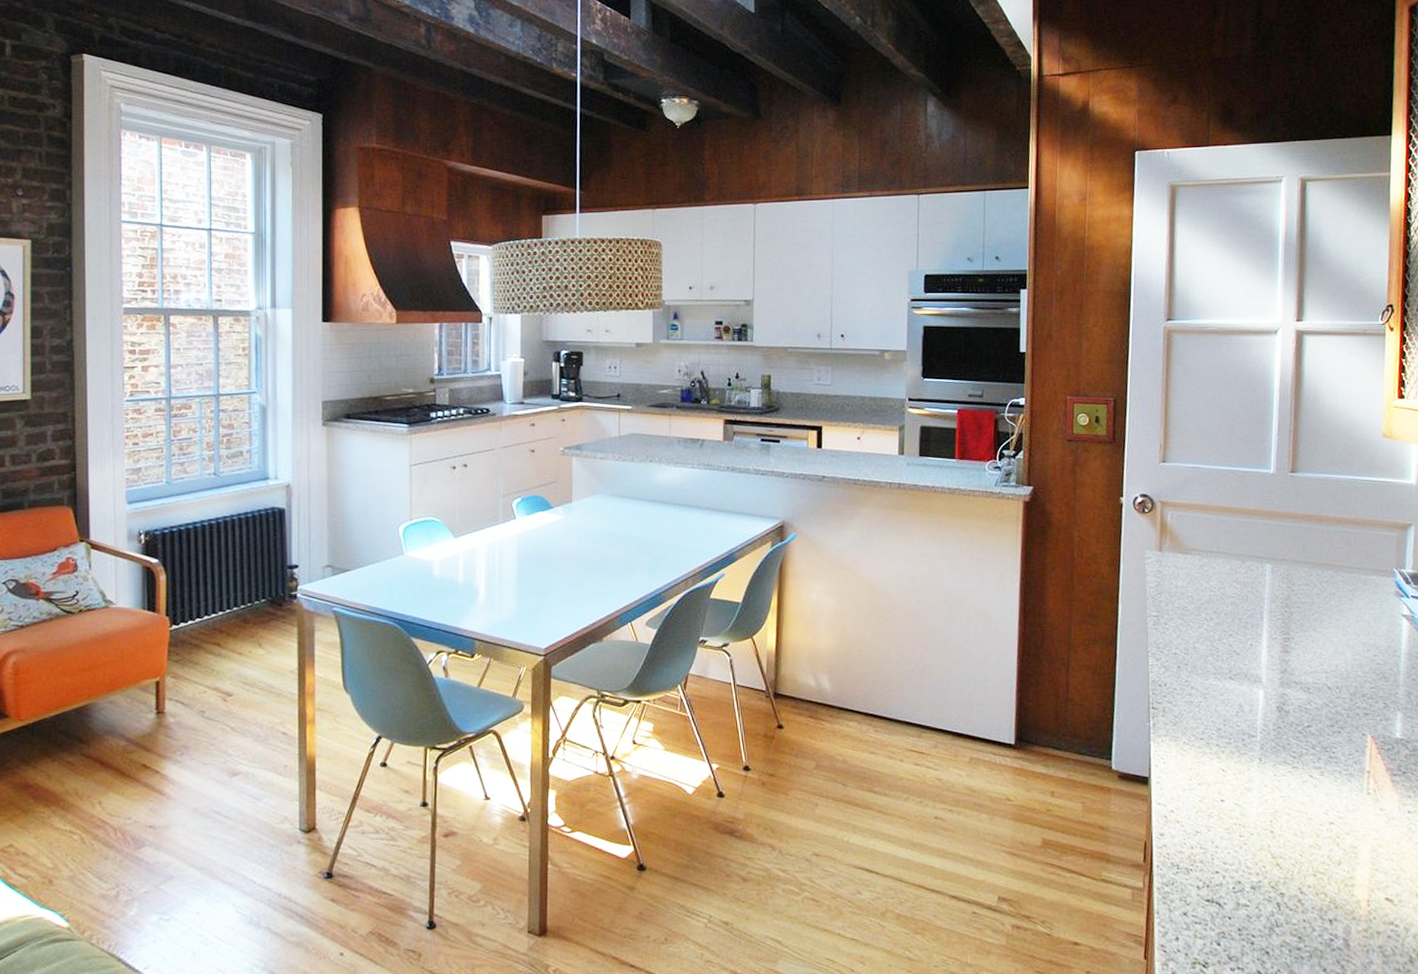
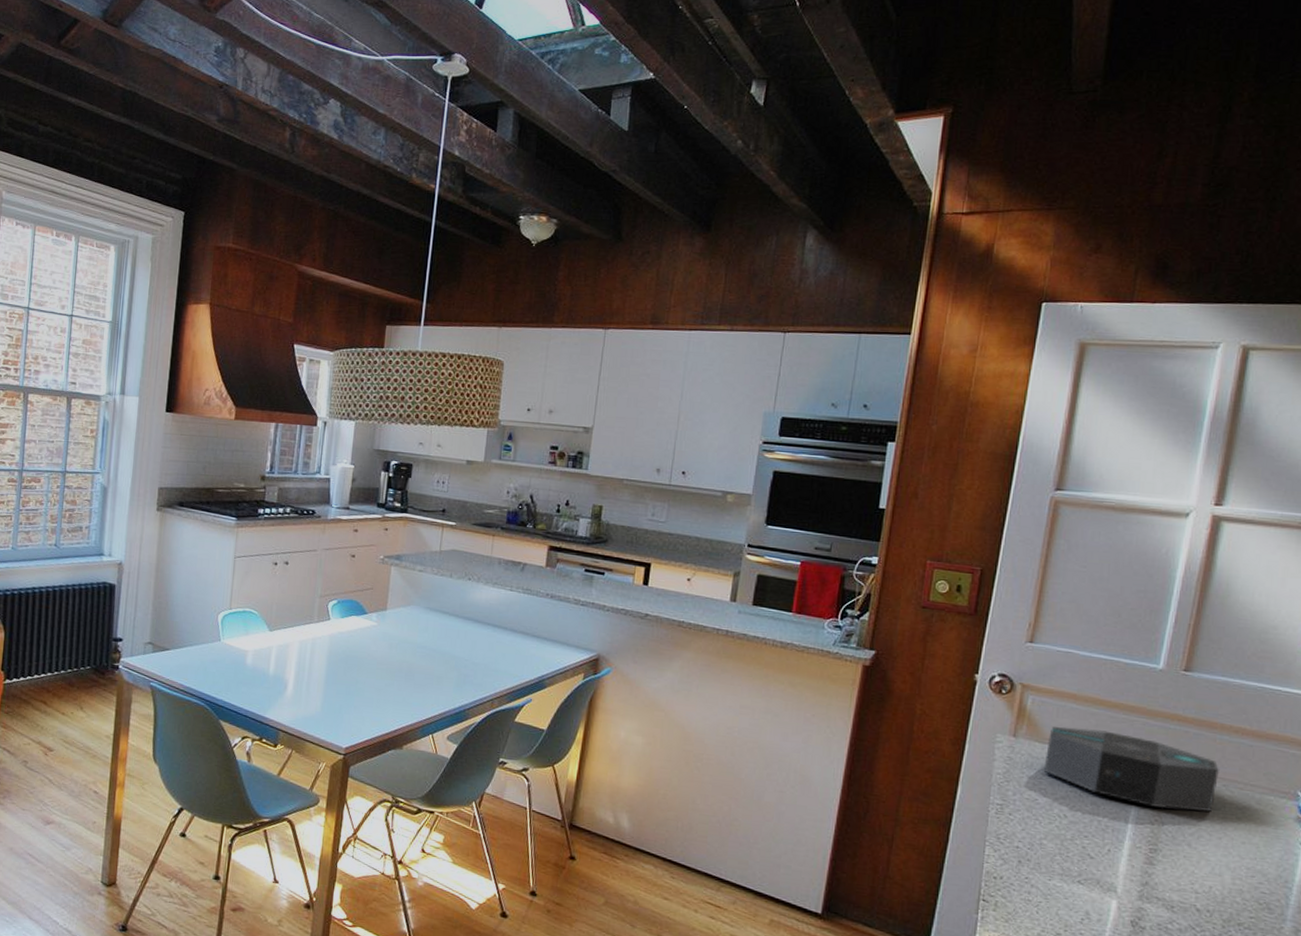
speaker: none [1188,535,1330,600] -> present [1043,726,1219,812]

